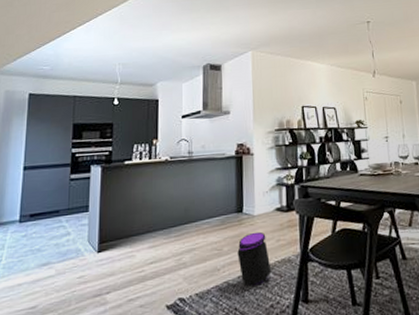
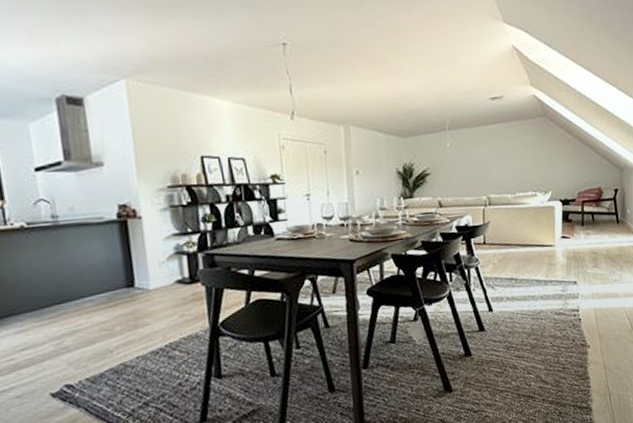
trash can: present [237,231,272,288] -> none [132,307,177,366]

